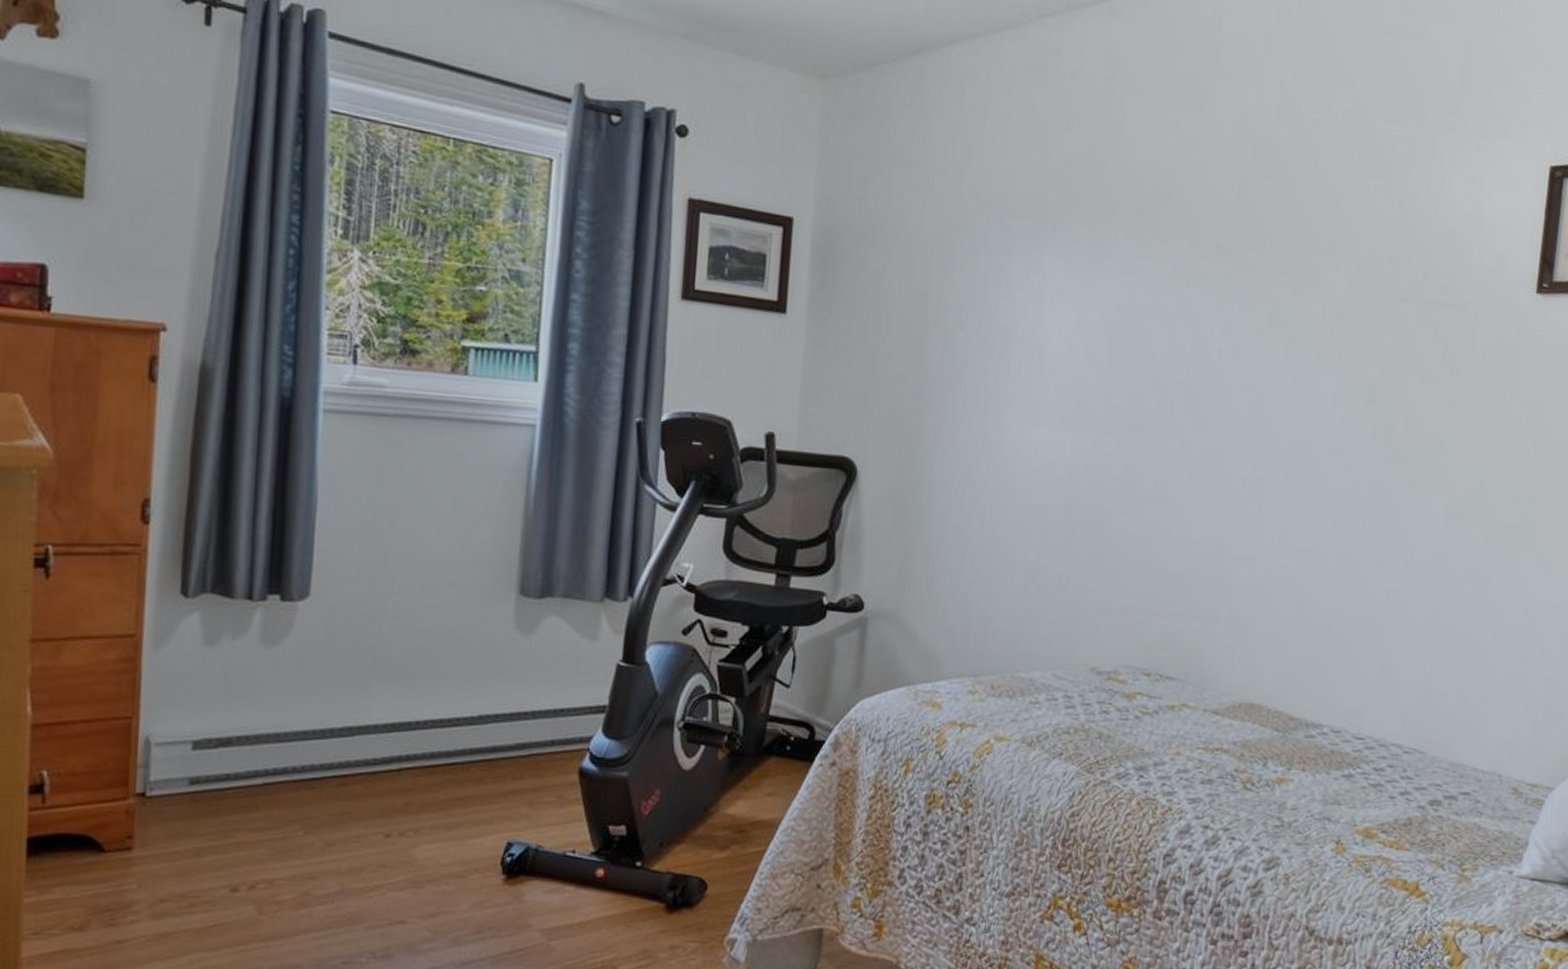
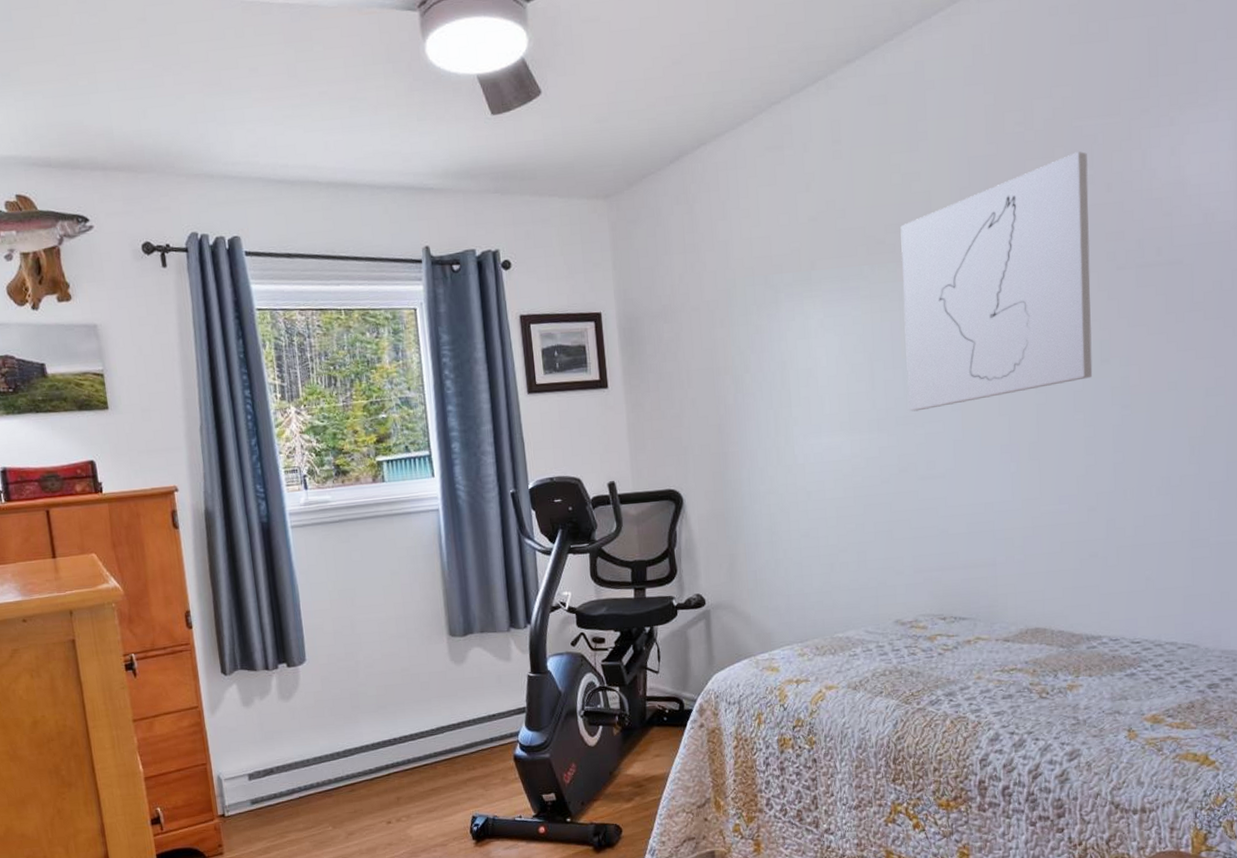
wall art: none [1145,157,1384,419] -> present [900,151,1093,412]

